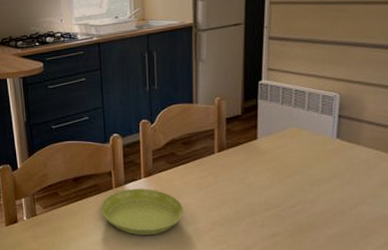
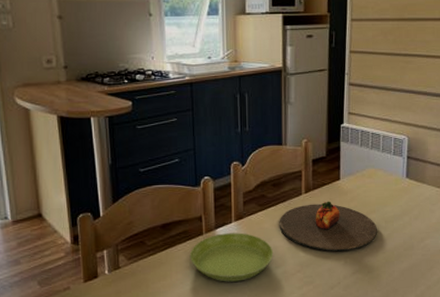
plate: none [190,161,300,213] -> present [279,201,377,252]

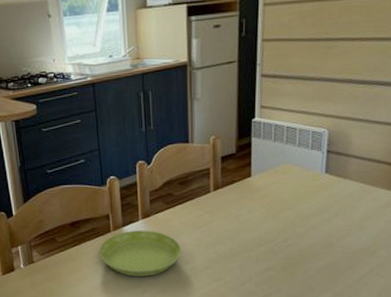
plate: present [279,201,377,252] -> none [187,198,292,249]

